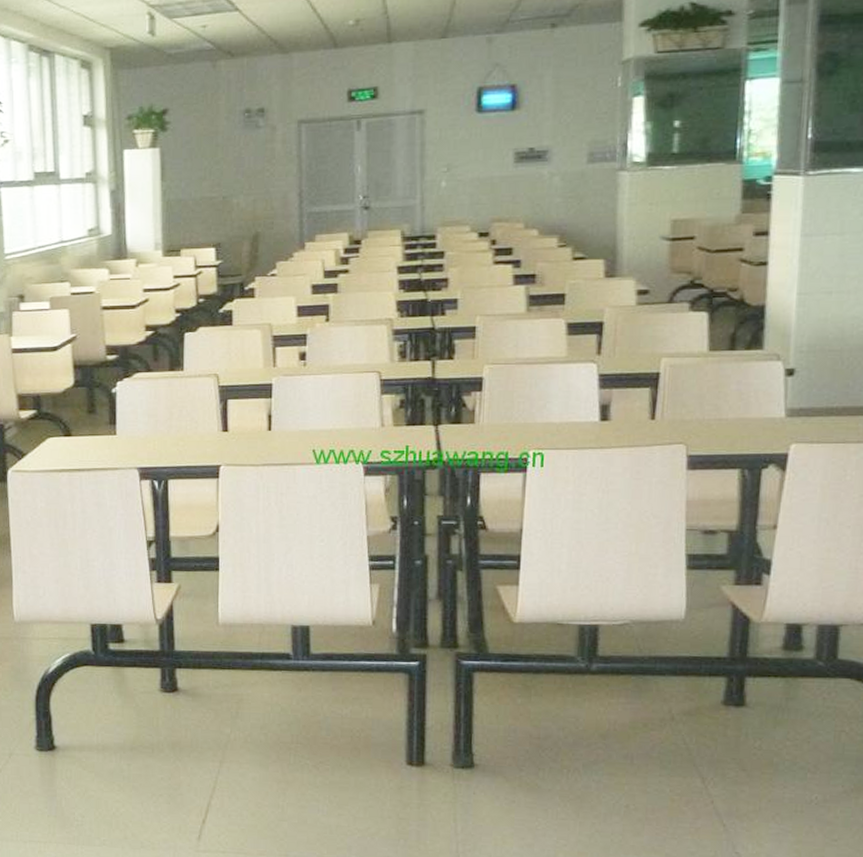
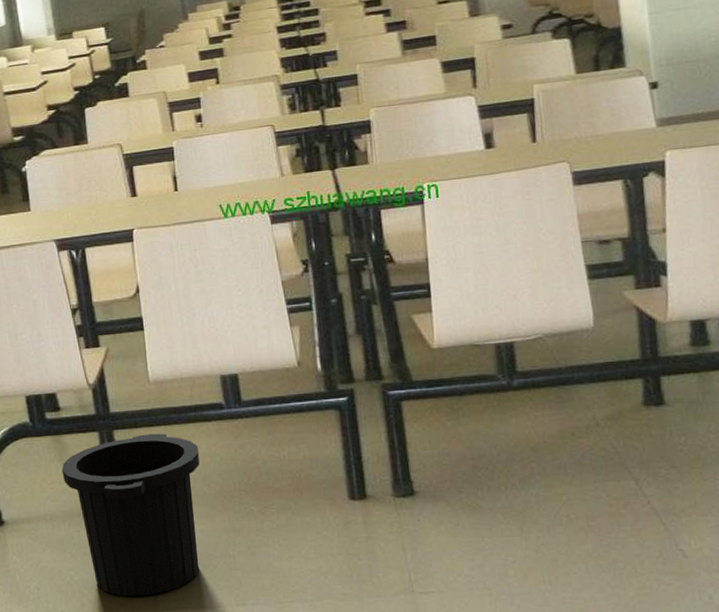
trash can: none [119,676,260,836] -> present [61,433,200,597]

